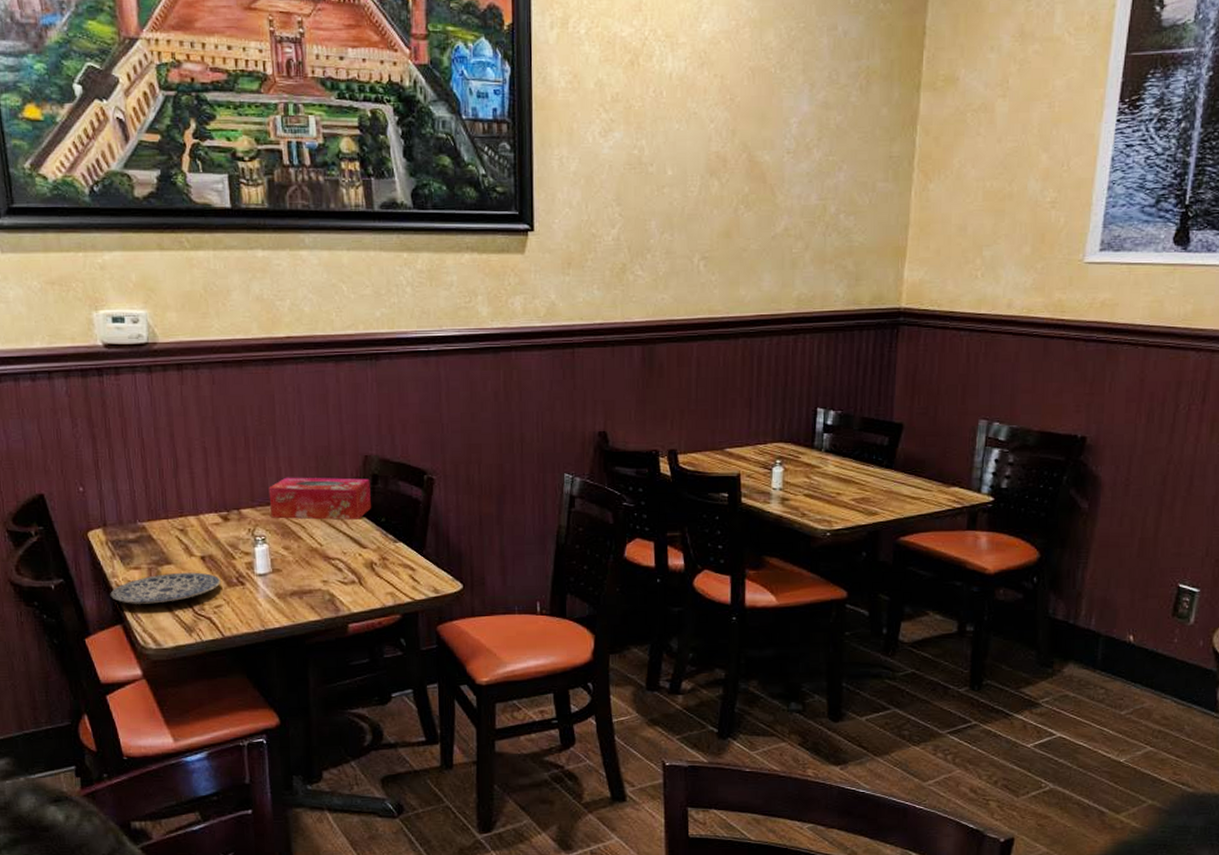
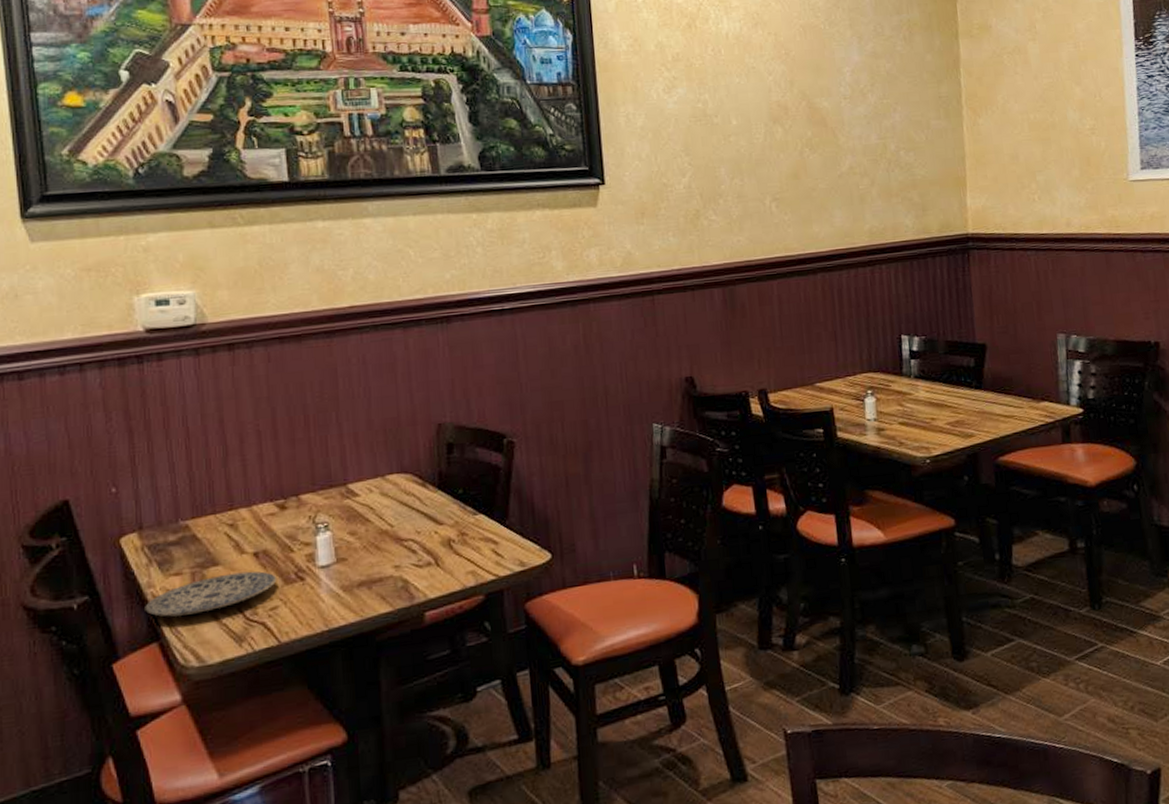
tissue box: present [268,477,372,521] -> none [331,448,448,502]

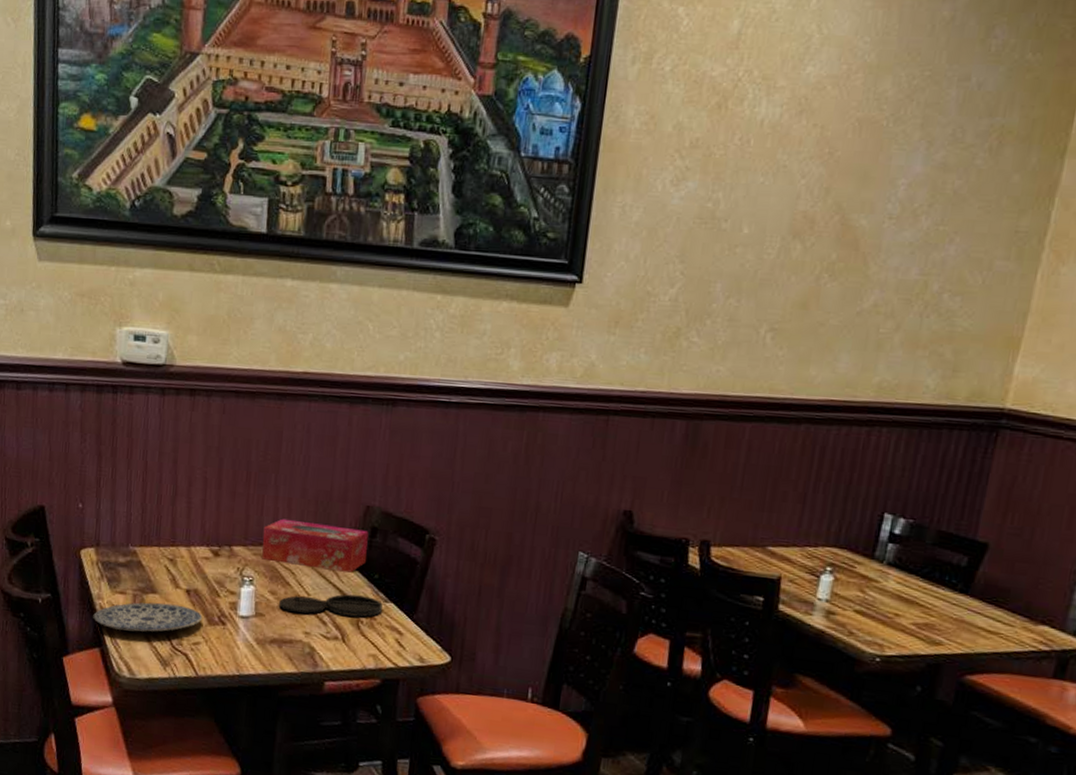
tissue box: none [331,448,448,502] -> present [262,518,369,574]
plate: none [361,513,472,549] -> present [279,594,383,618]

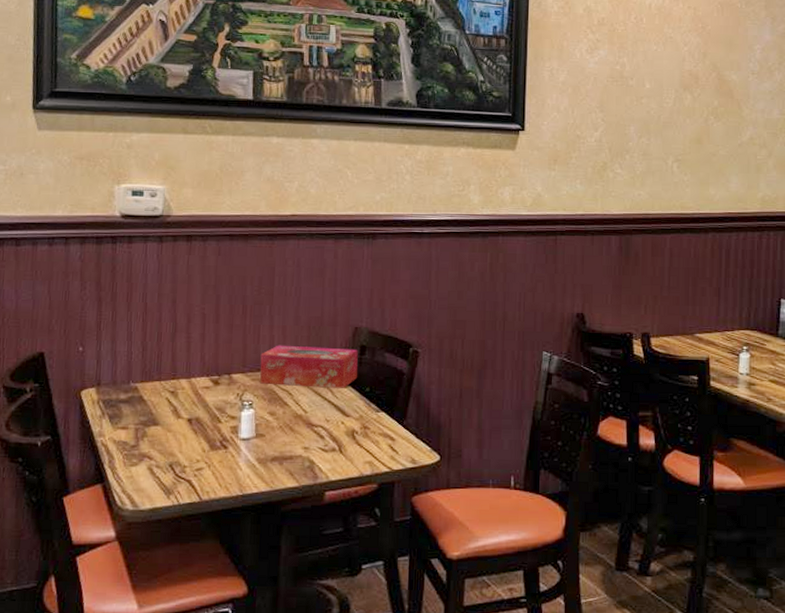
plate: present [93,602,203,632] -> none [94,434,205,464]
plate: present [279,594,383,618] -> none [278,408,375,430]

